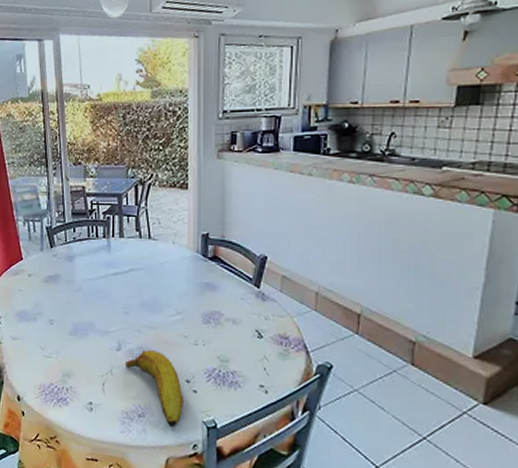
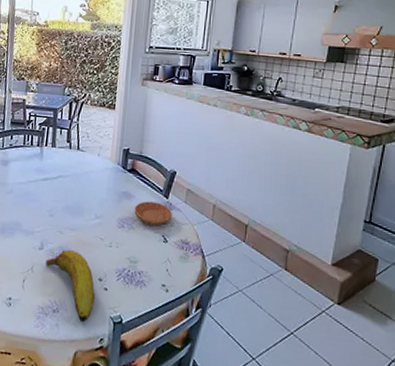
saucer: none [220,292,266,320] -> present [134,201,172,227]

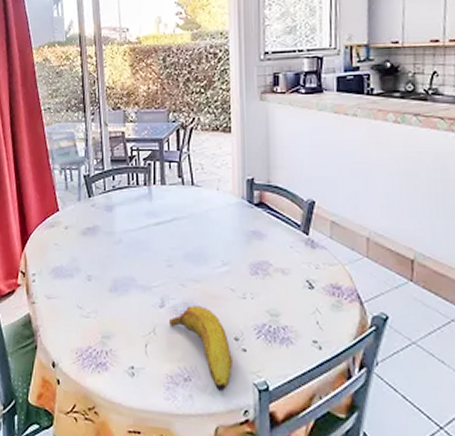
saucer: present [134,201,172,227] -> none [268,240,316,270]

